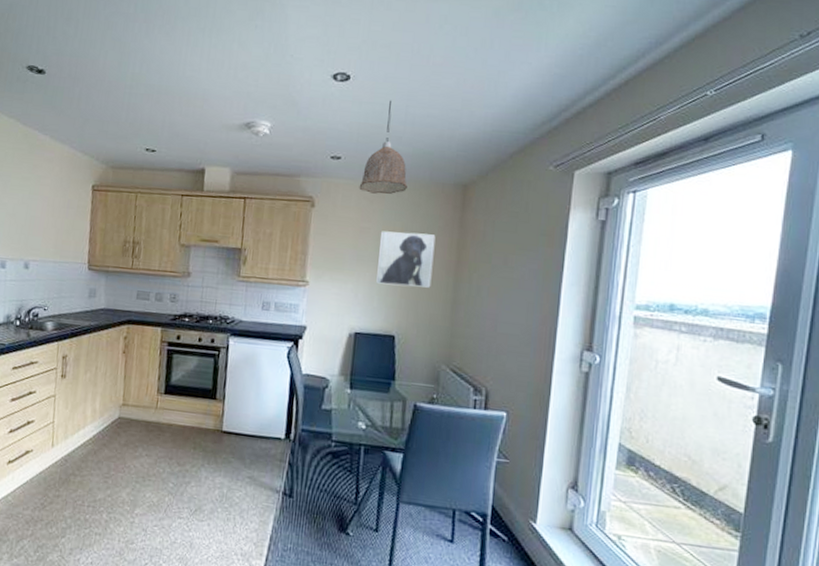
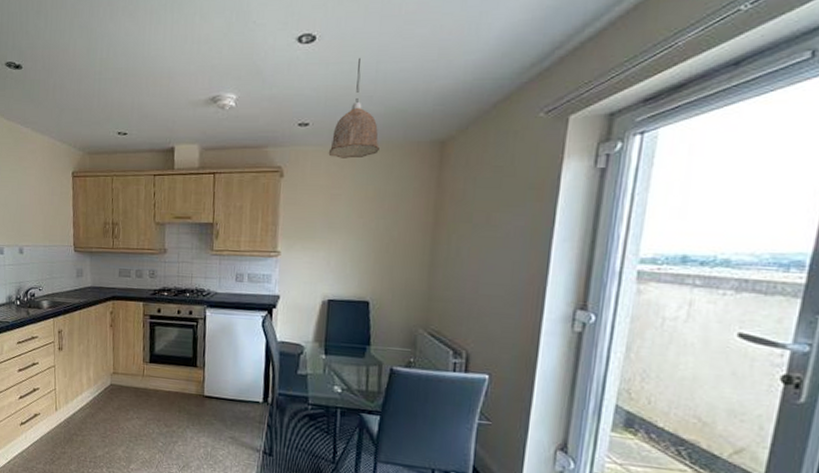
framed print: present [376,231,436,288] -> none [349,196,411,252]

